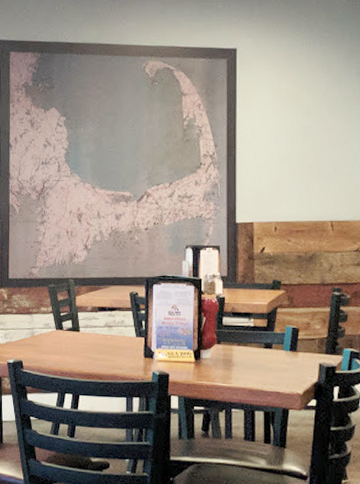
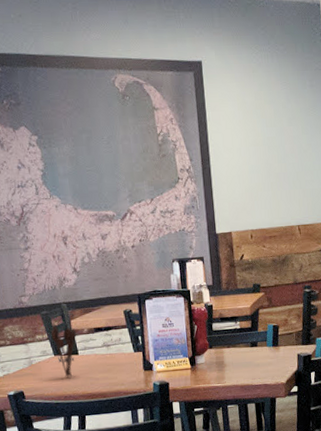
utensil holder: none [55,297,80,353] -> present [50,323,77,377]

